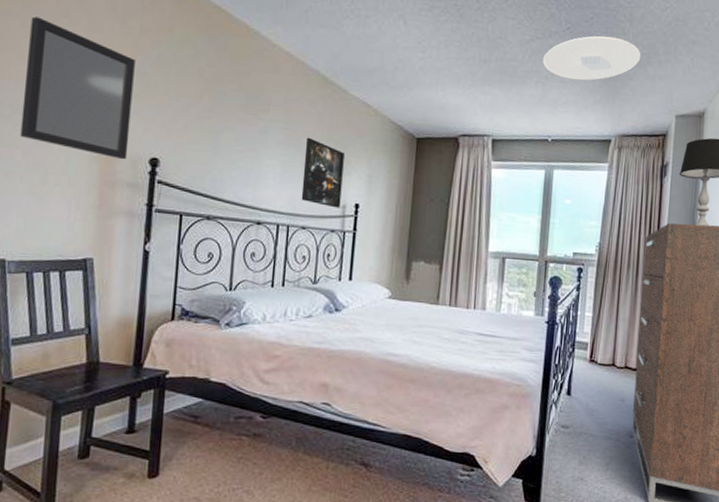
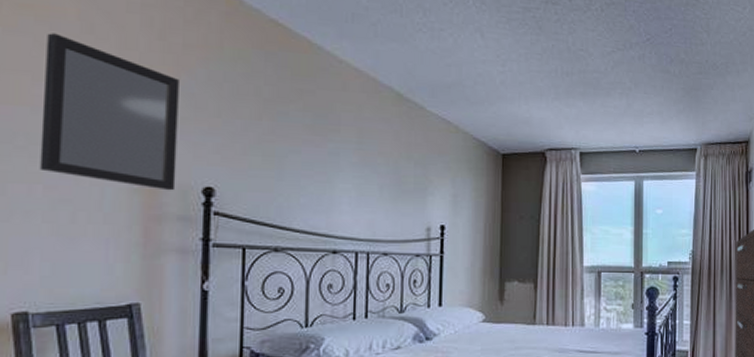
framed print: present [301,137,345,208] -> none [381,157,426,231]
ceiling light: present [543,36,641,81] -> none [625,46,720,91]

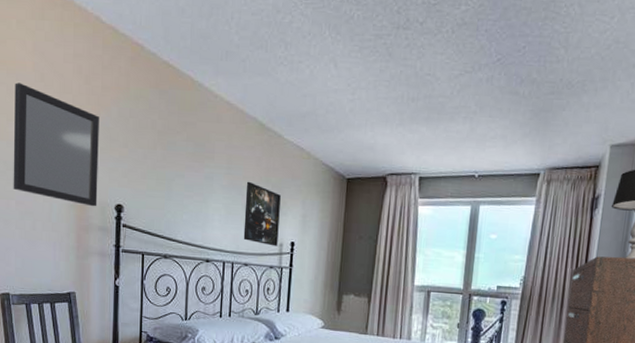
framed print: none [381,157,426,231] -> present [243,181,281,247]

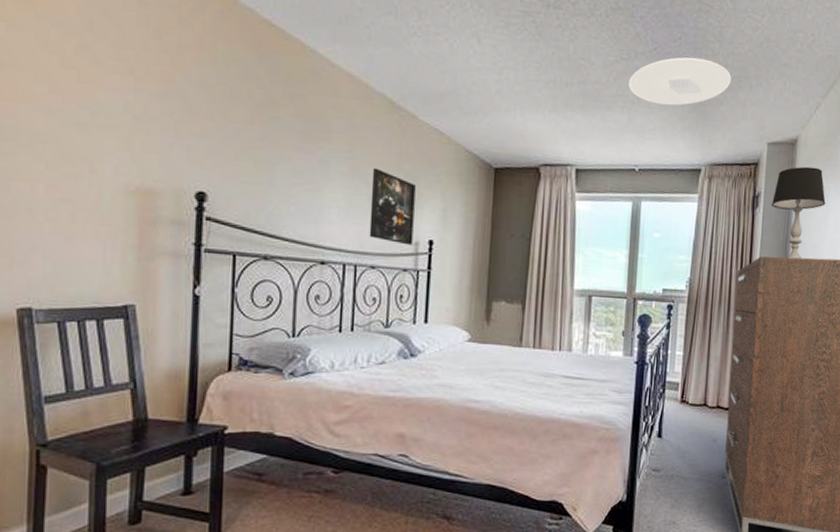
home mirror: present [13,82,99,207] -> none [41,30,174,194]
ceiling light: none [471,65,576,114] -> present [628,57,732,106]

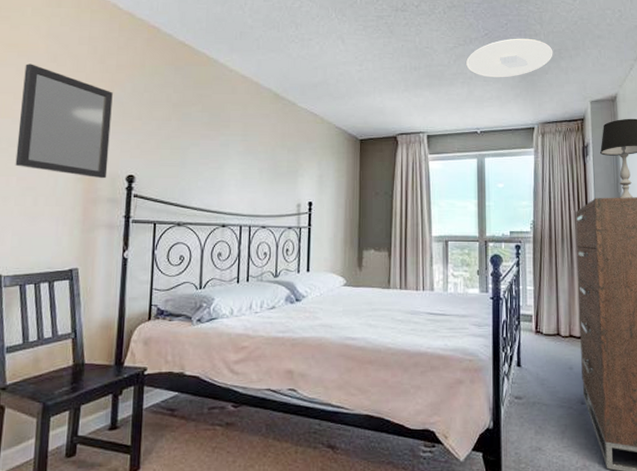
home mirror: none [41,30,174,194] -> present [15,63,113,179]
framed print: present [369,167,416,246] -> none [260,146,297,207]

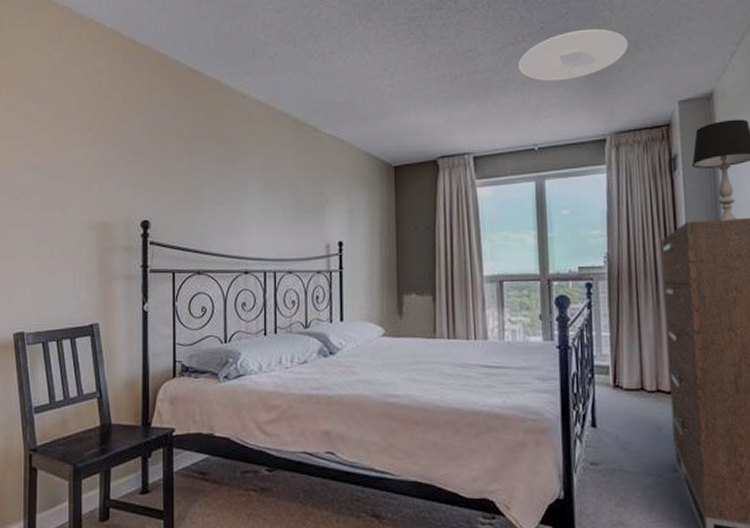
home mirror: present [15,63,113,179] -> none [29,105,121,226]

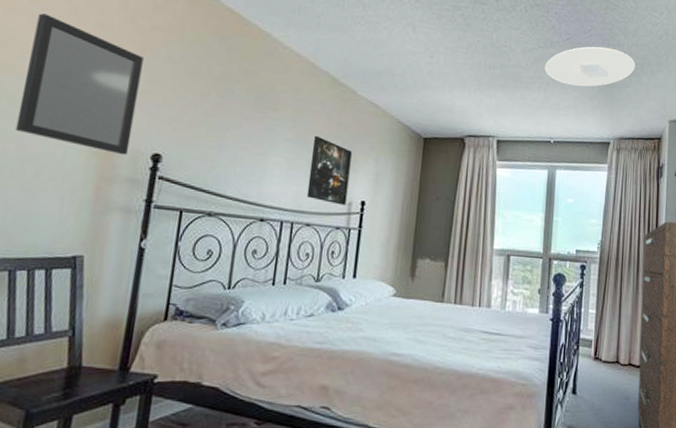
home mirror: none [29,105,121,226] -> present [15,13,144,155]
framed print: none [284,180,324,249] -> present [306,135,352,206]

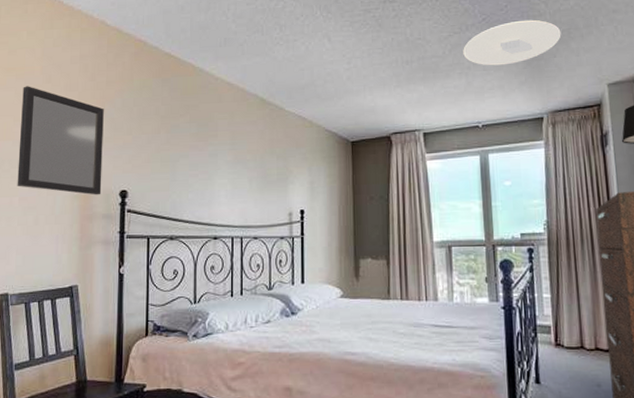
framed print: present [306,135,352,206] -> none [251,154,287,216]

